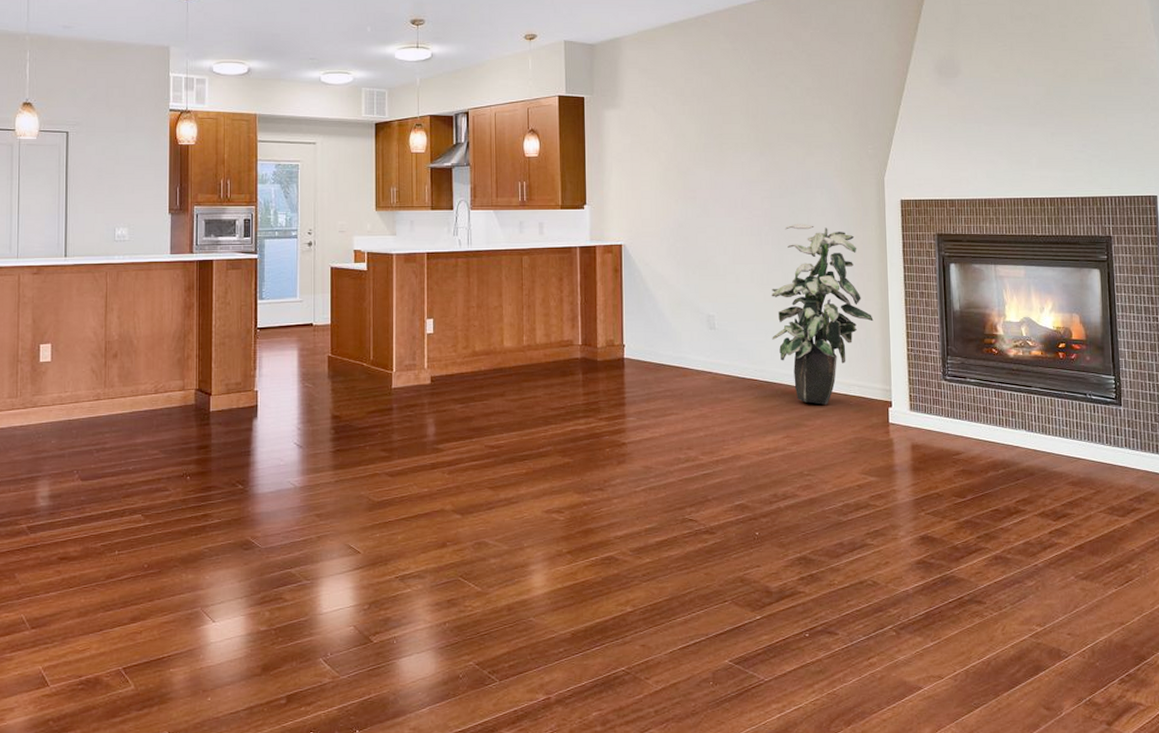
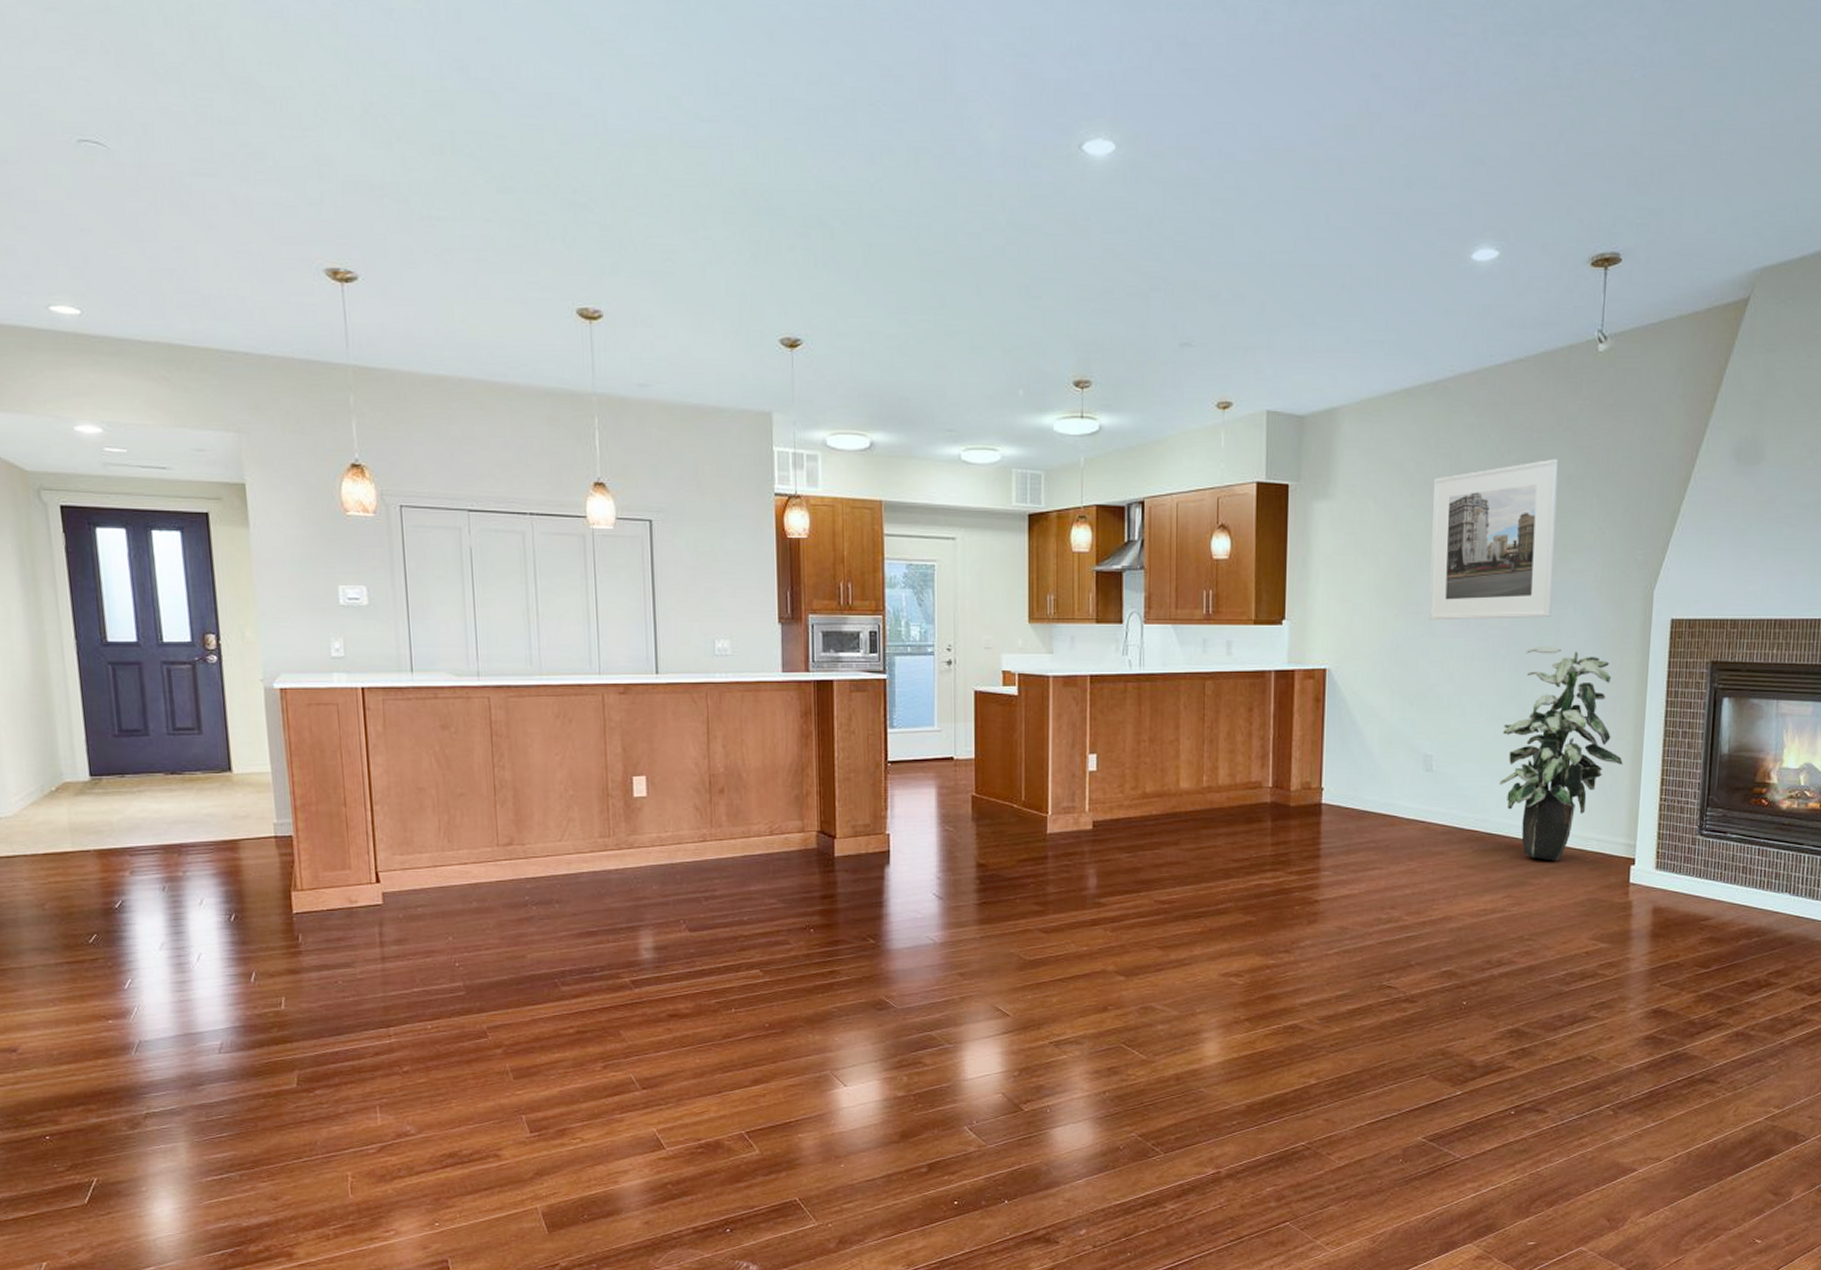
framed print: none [700,75,803,204] -> present [1429,458,1559,620]

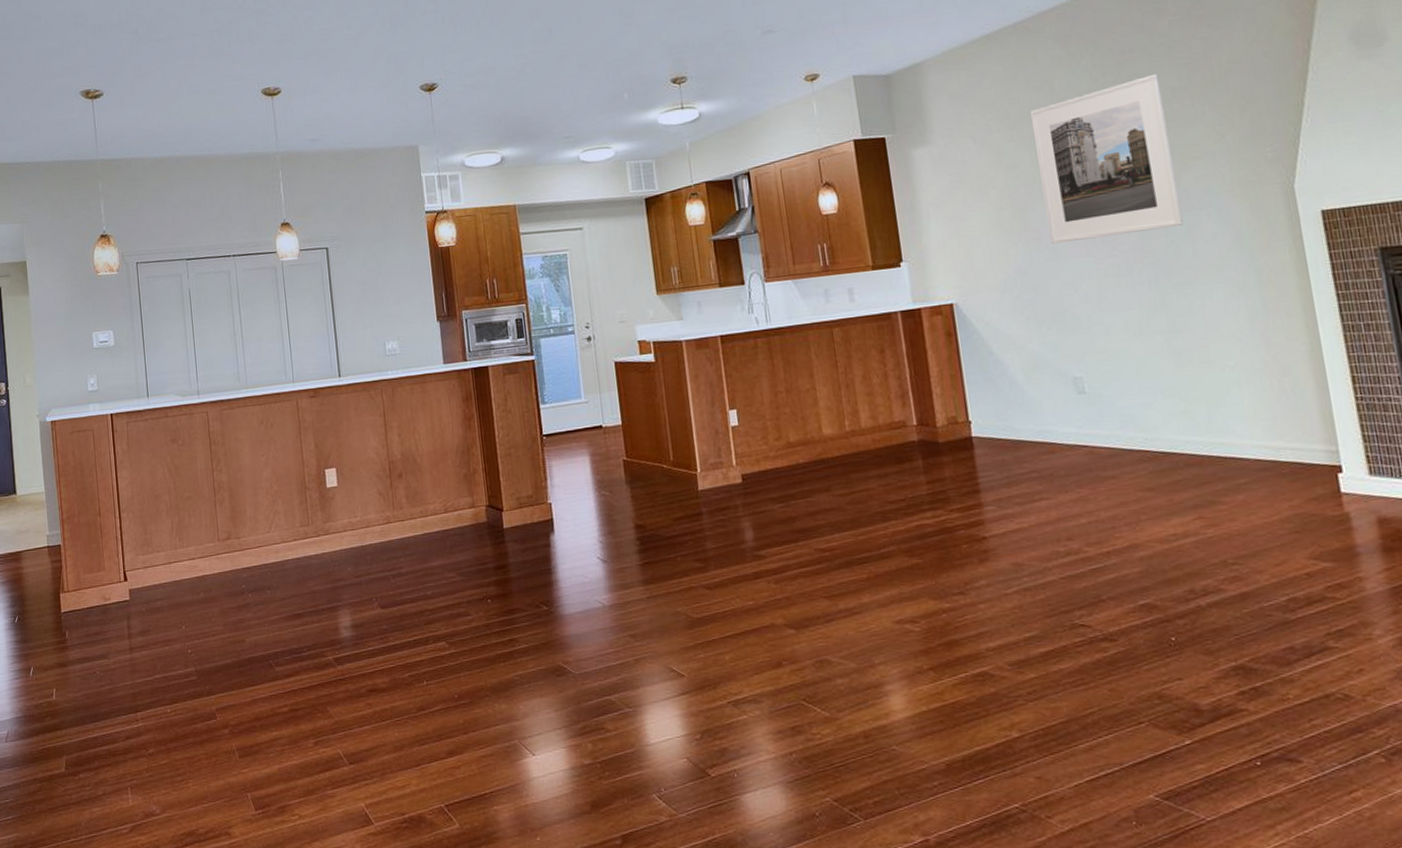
indoor plant: present [1499,645,1623,861] -> none [1154,253,1302,476]

